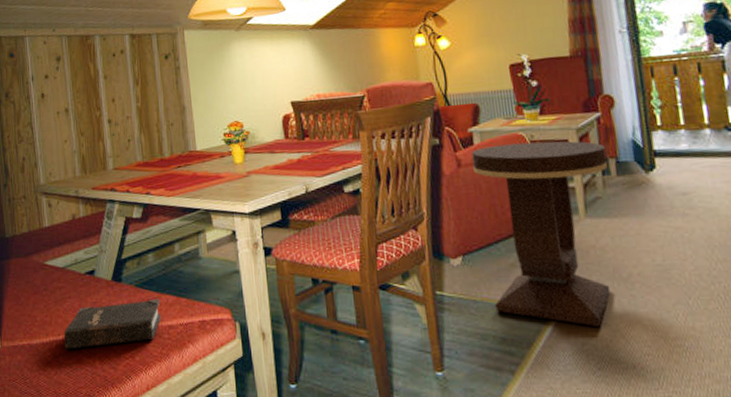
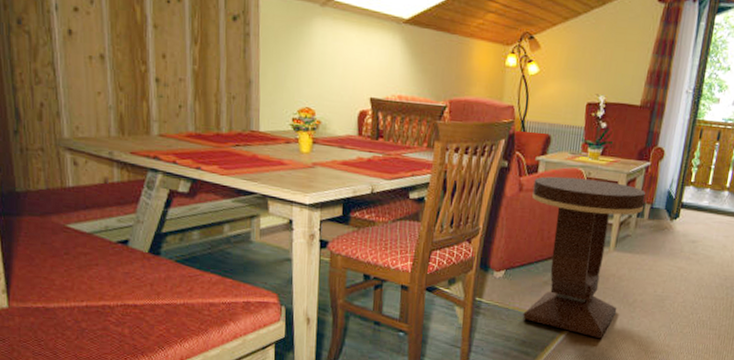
hardback book: present [63,298,162,350] -> none [87,275,203,317]

